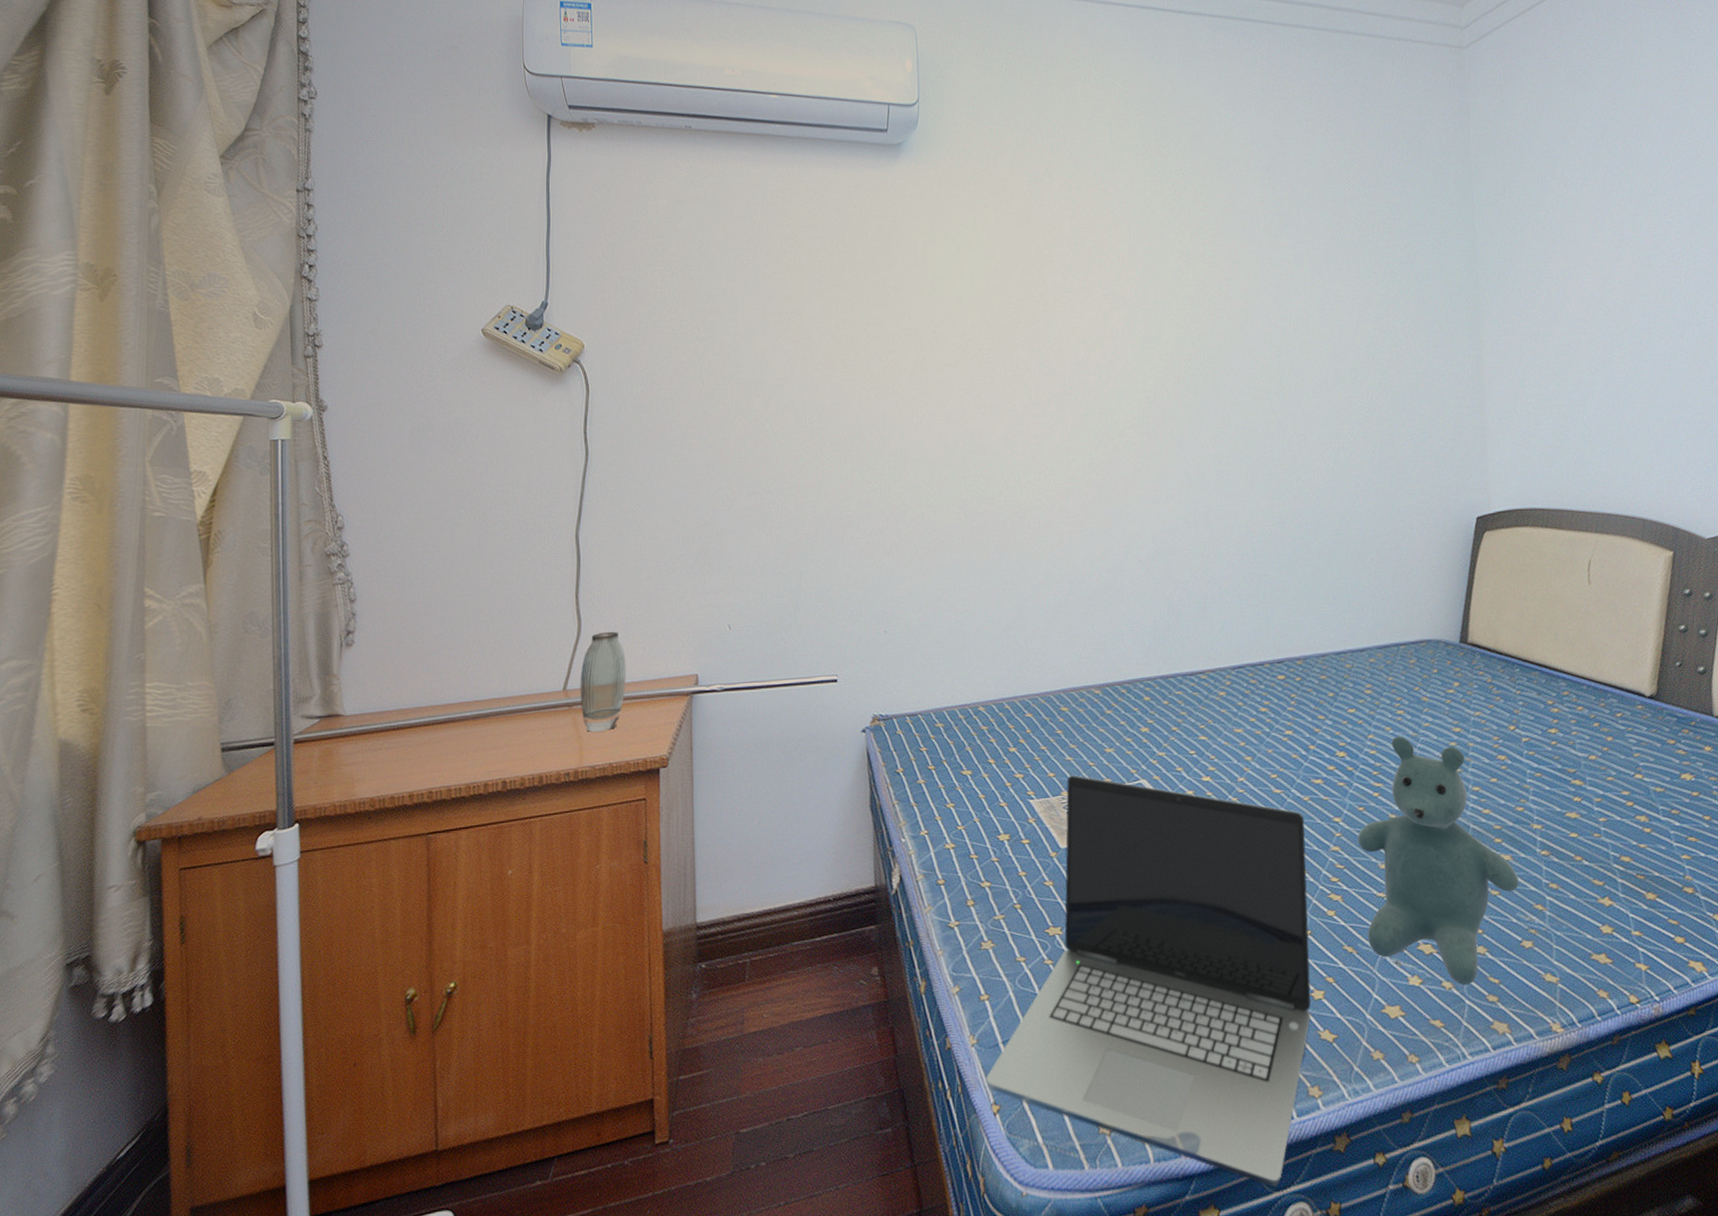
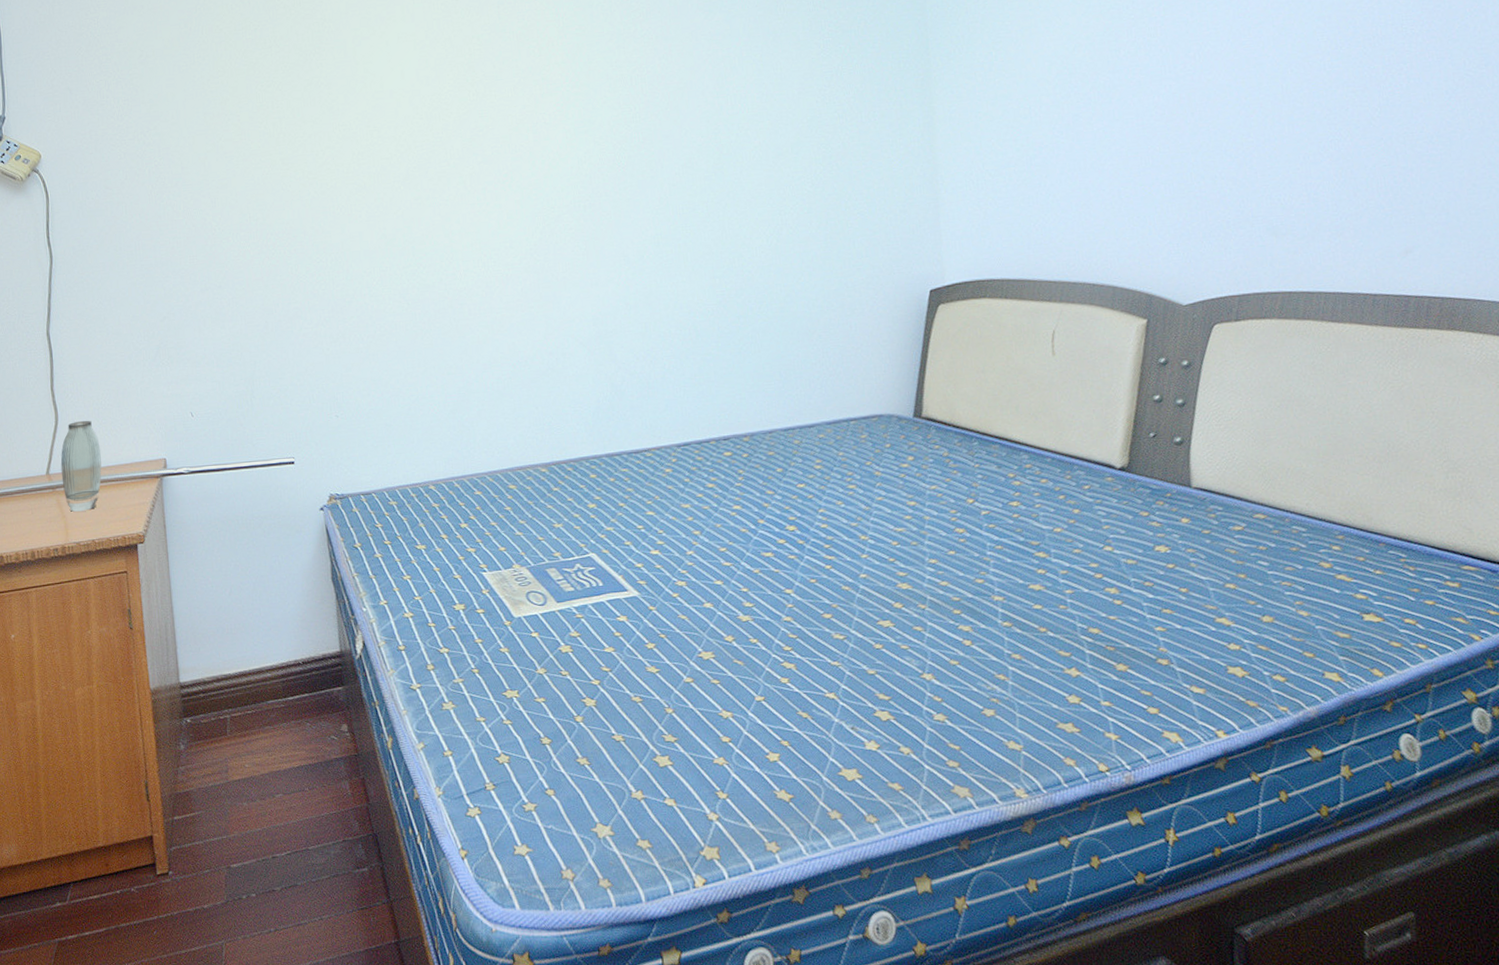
laptop: present [986,775,1311,1188] -> none [453,549,767,934]
stuffed bear: present [1357,736,1519,986] -> none [809,510,980,751]

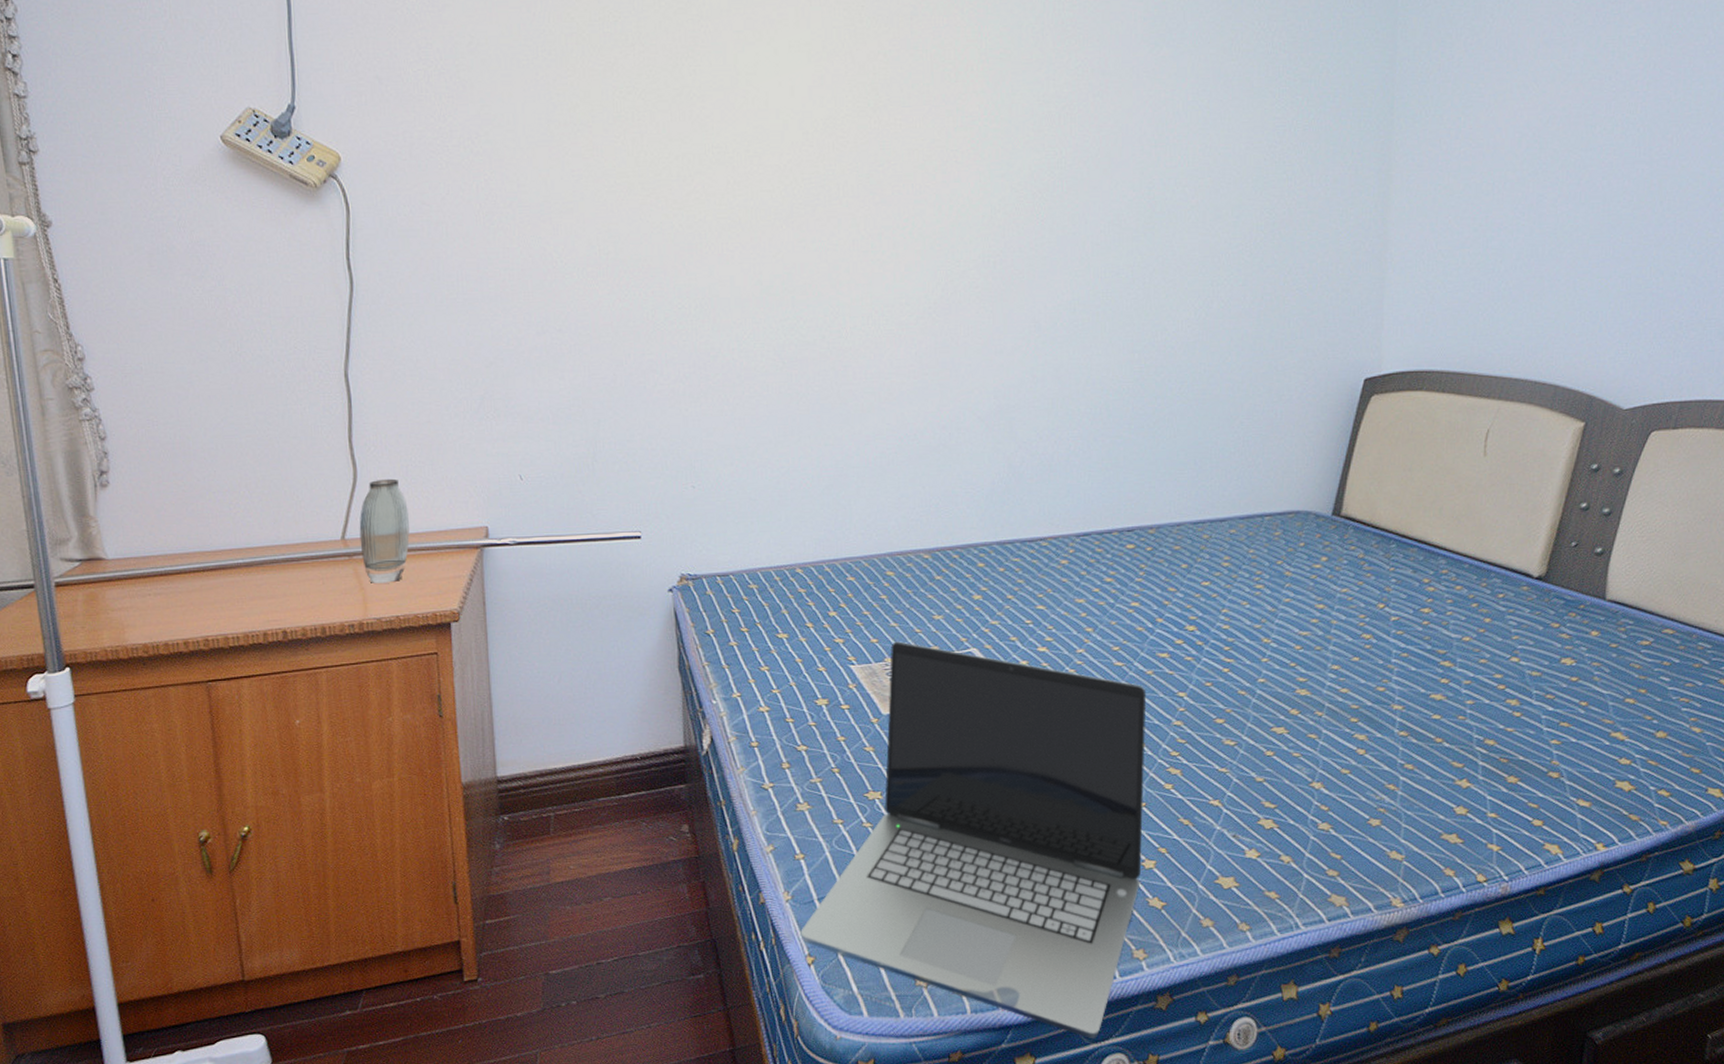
laptop: none [453,549,767,934] -> present [800,641,1147,1040]

